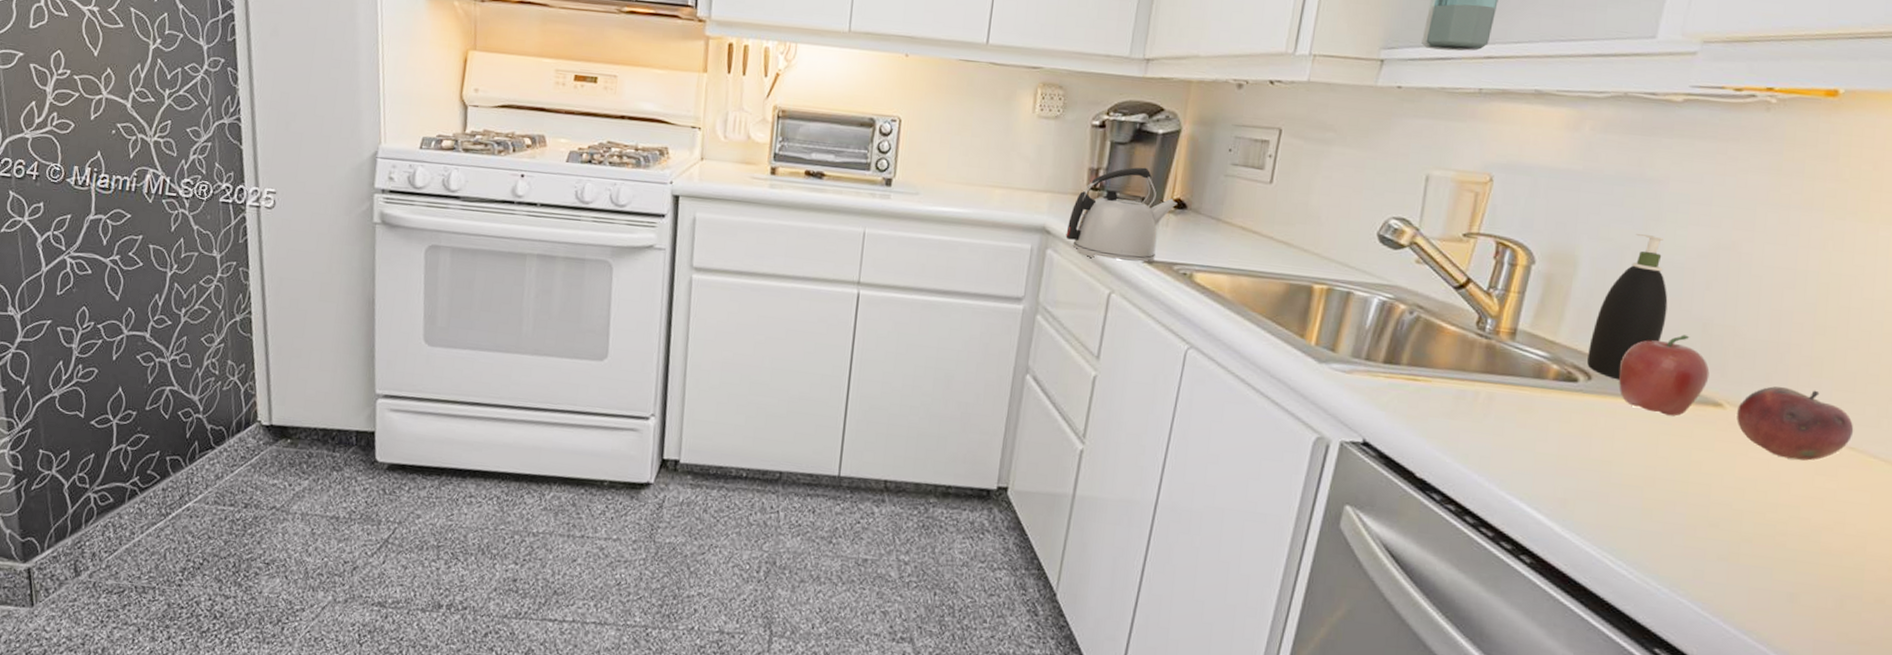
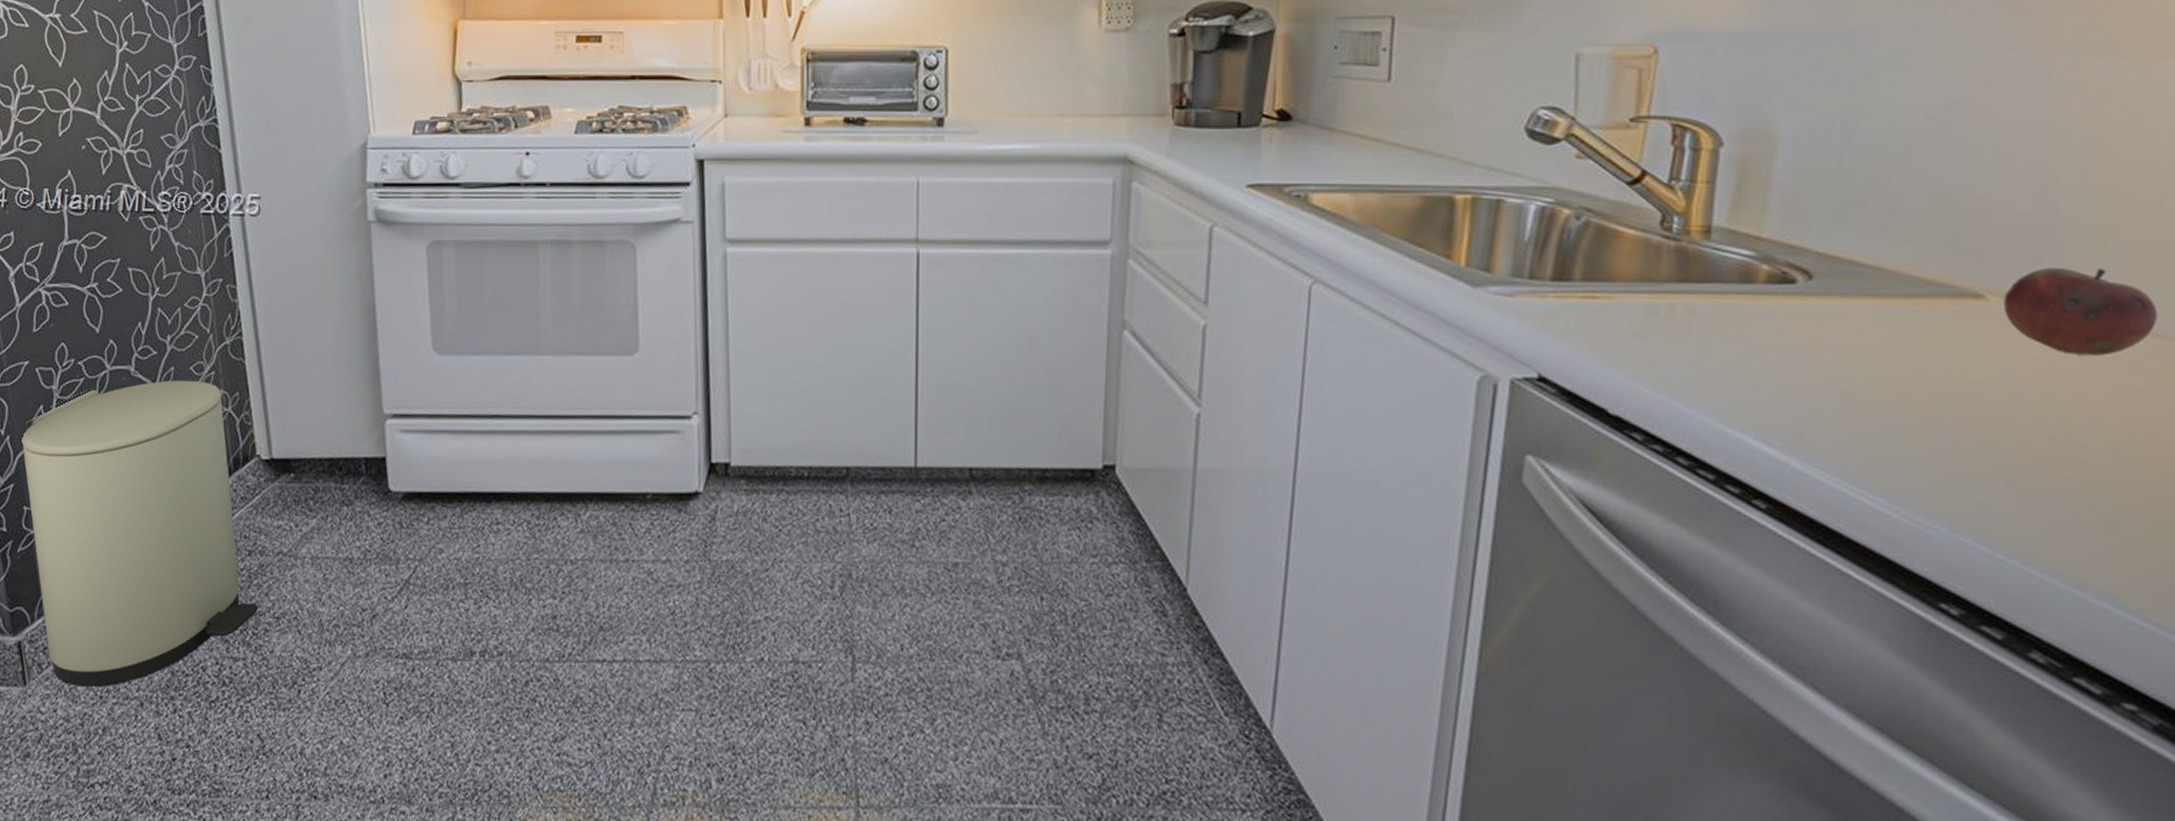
pedal bin: none [41,348,250,612] -> present [22,380,258,687]
kettle: present [1065,167,1178,264] -> none [1152,77,1280,188]
soap dispenser: present [1587,234,1668,380] -> none [1804,99,1897,277]
fruit: present [1619,334,1710,417] -> none [1847,214,1962,315]

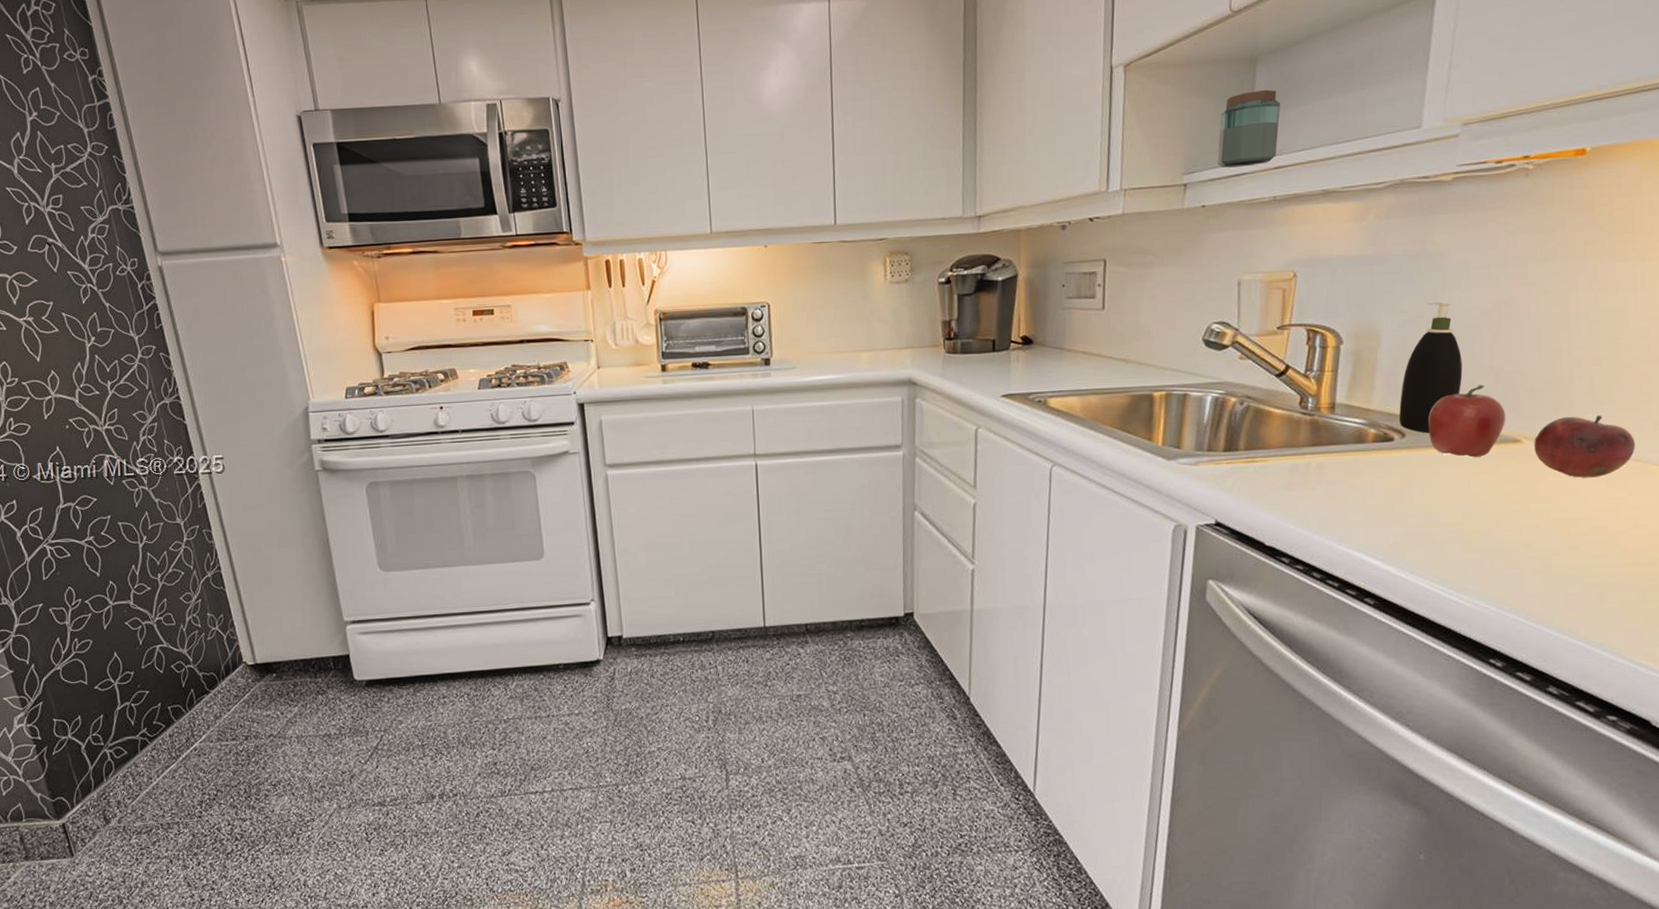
pedal bin: present [22,380,258,687] -> none [45,607,258,853]
soap dispenser: none [1804,99,1897,277] -> present [1399,302,1463,434]
fruit: none [1847,214,1962,315] -> present [1428,385,1506,457]

